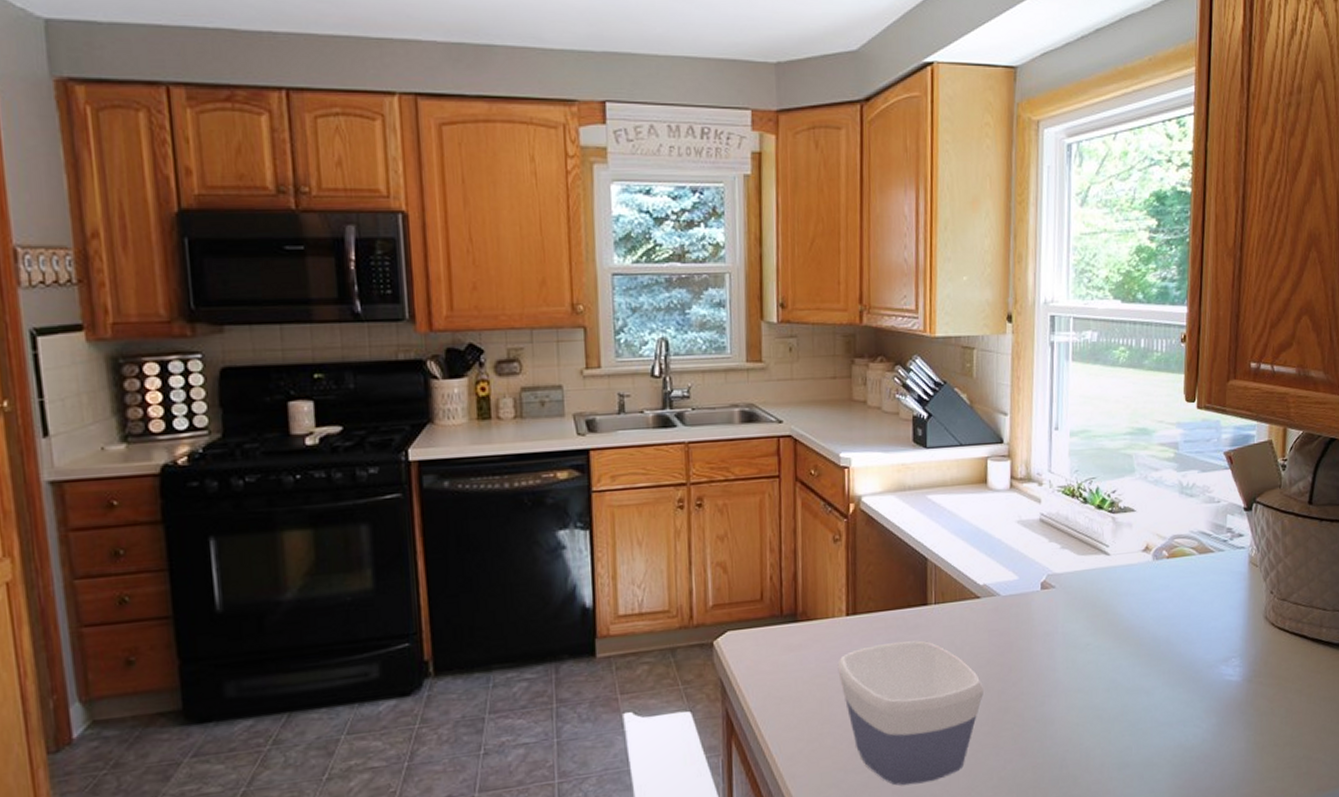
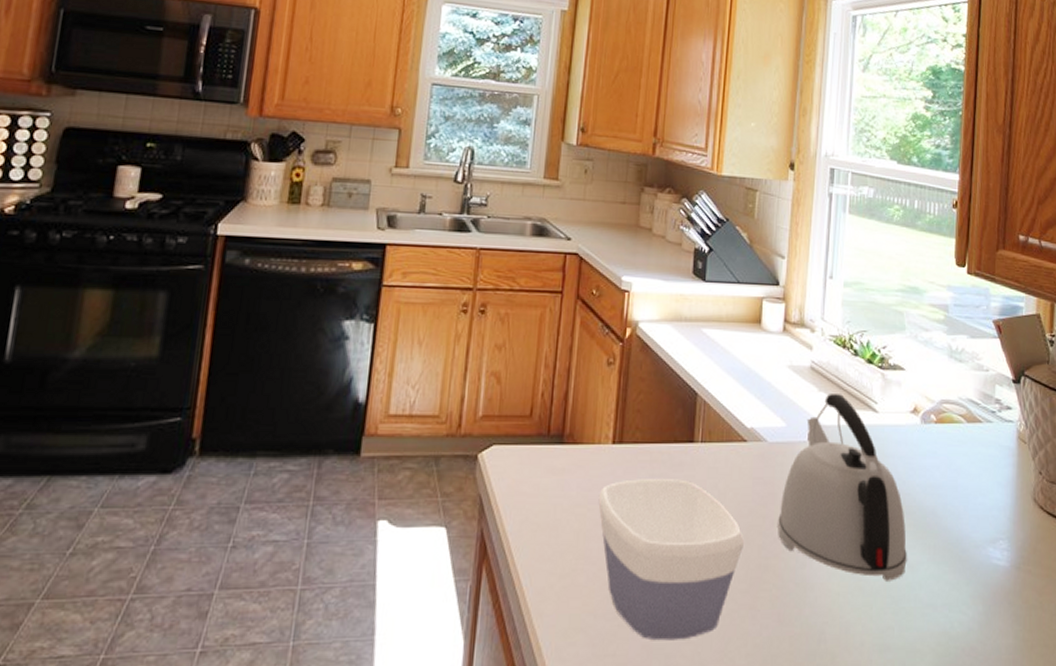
kettle: none [1016,542,1142,708] -> present [778,394,907,581]

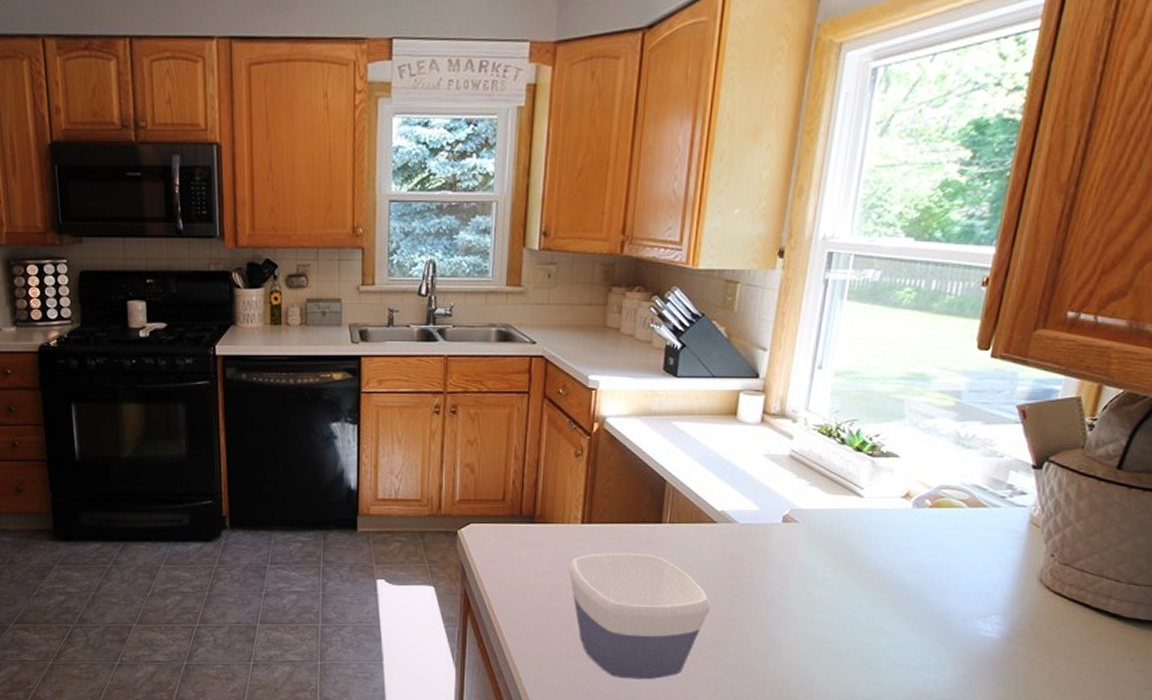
kettle: present [778,394,907,581] -> none [745,480,884,645]

